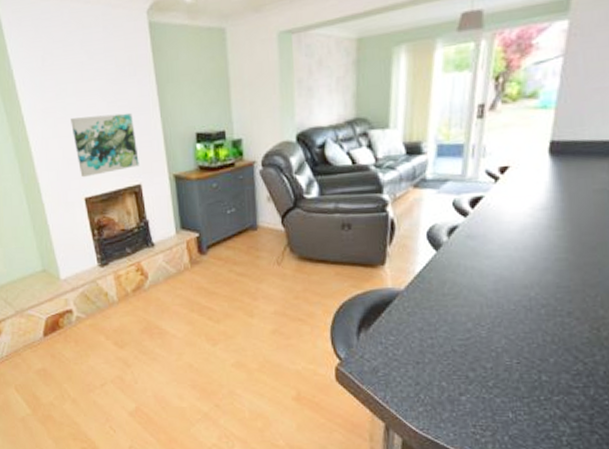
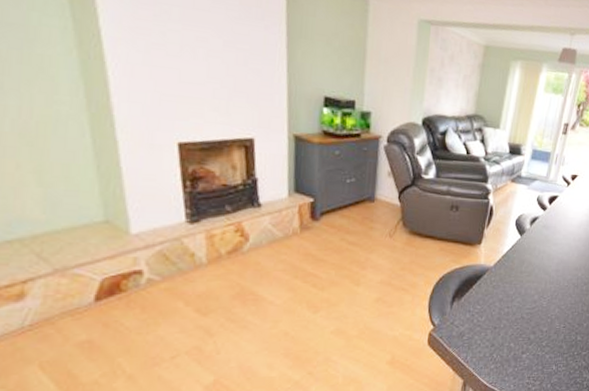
wall art: present [71,112,139,178] -> none [170,48,255,120]

